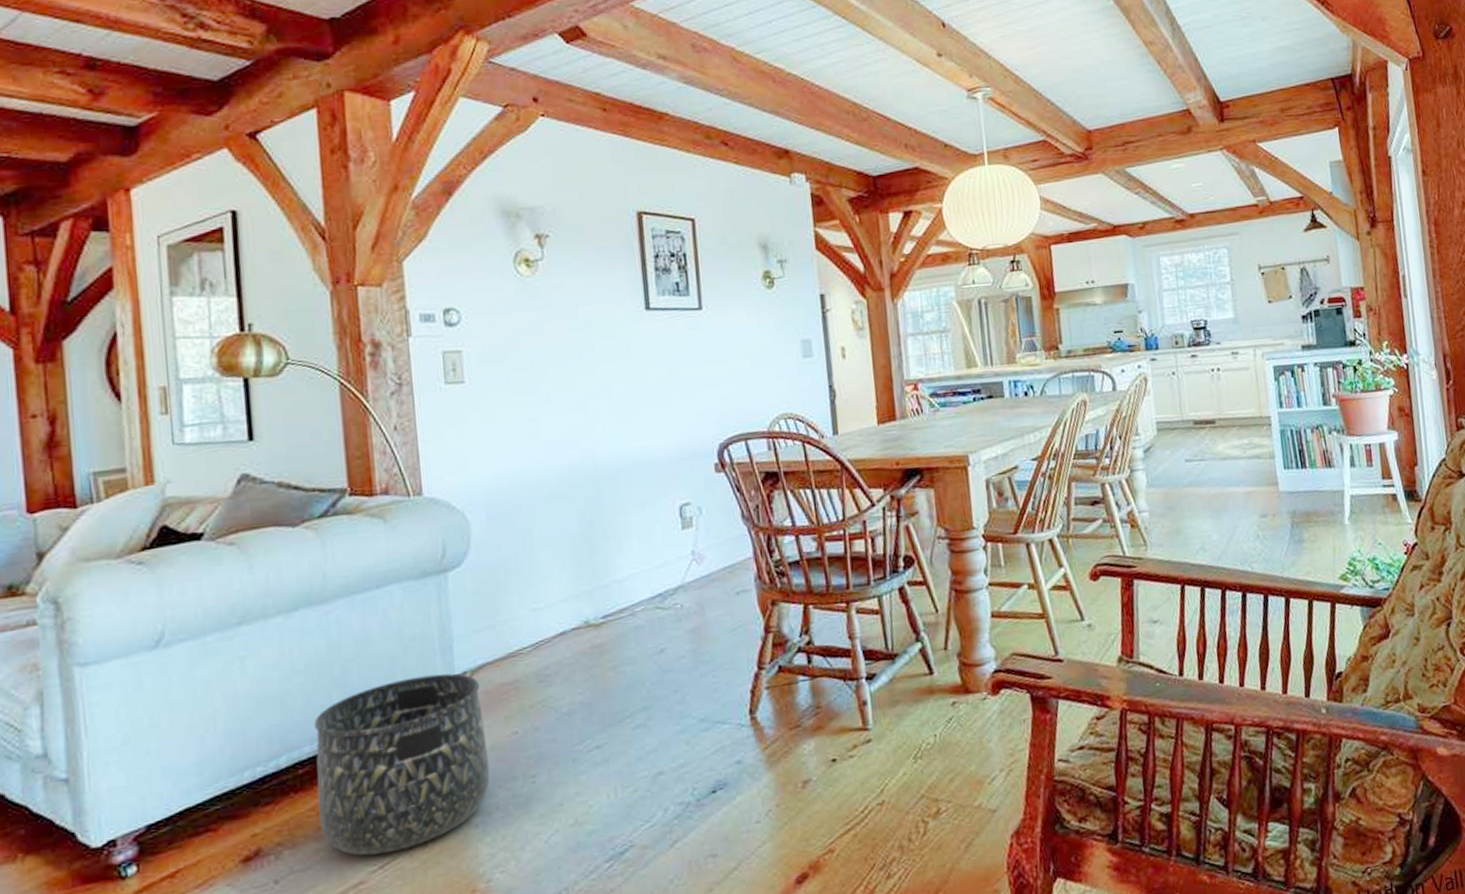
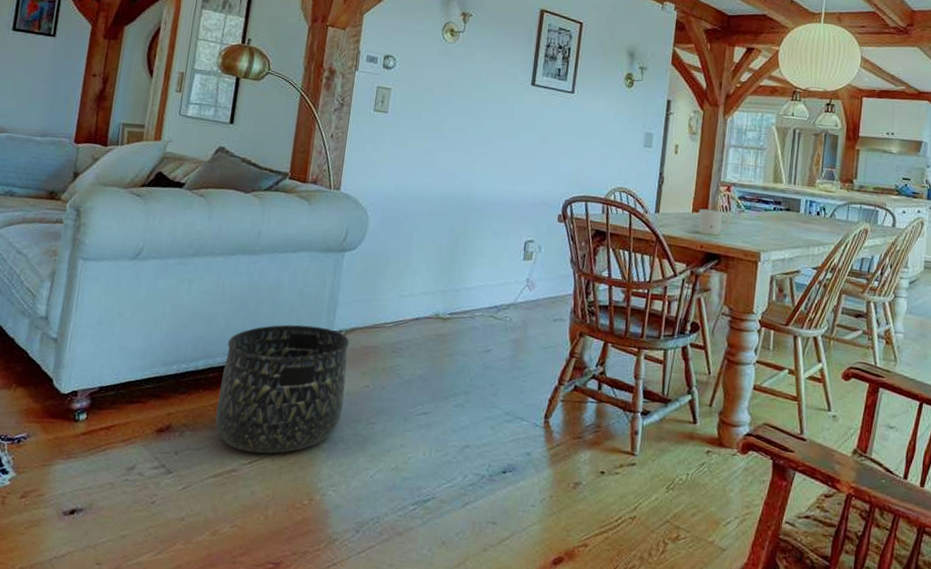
mug: none [885,415,925,449] -> present [697,208,730,236]

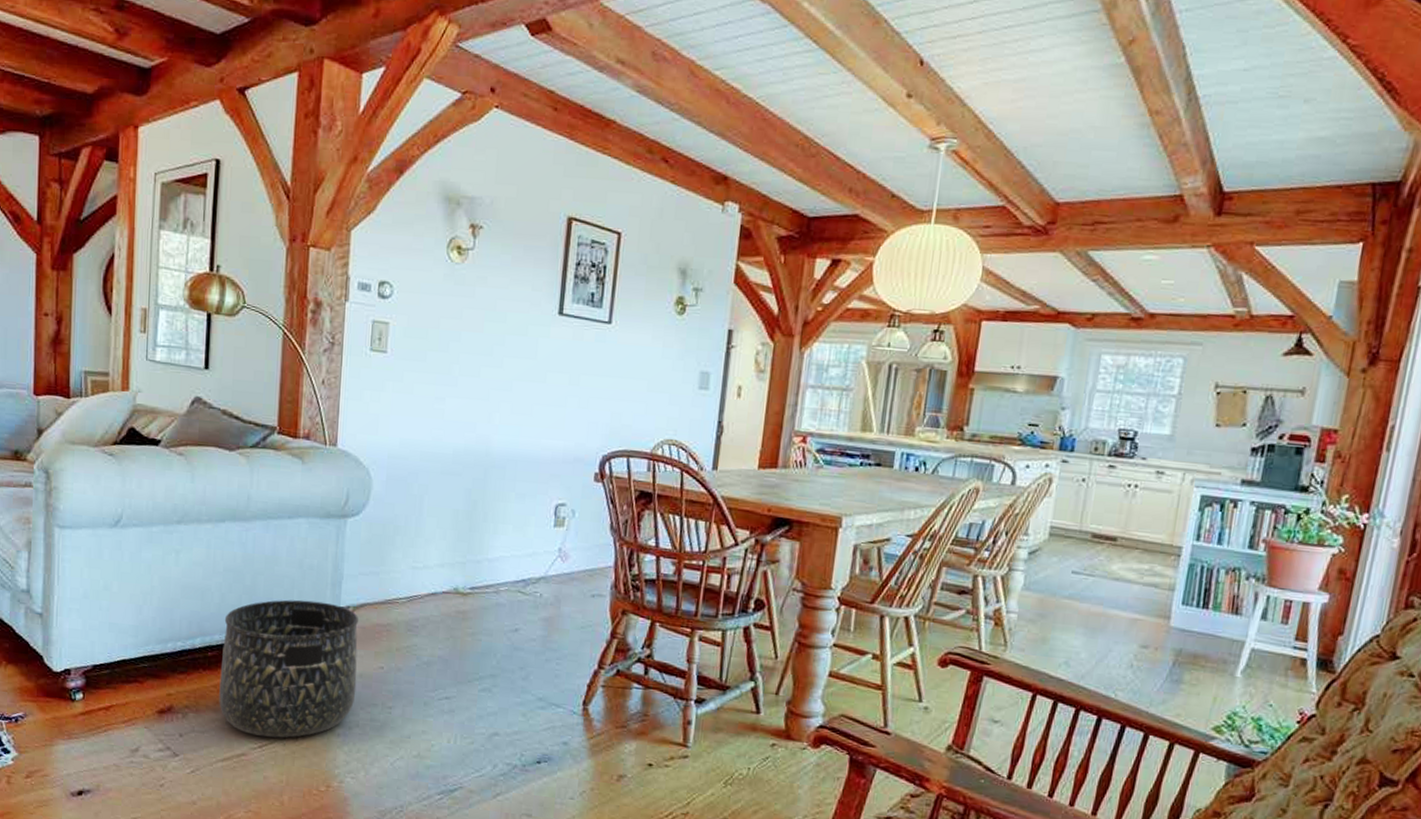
mug: present [697,208,730,236] -> none [764,464,805,497]

